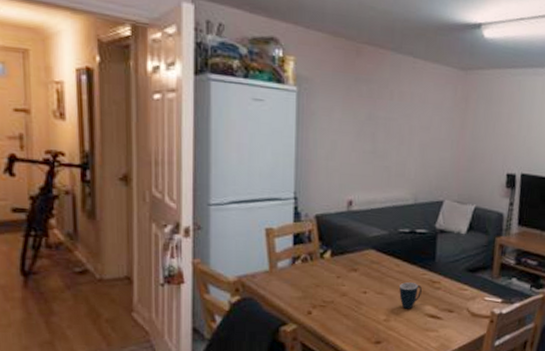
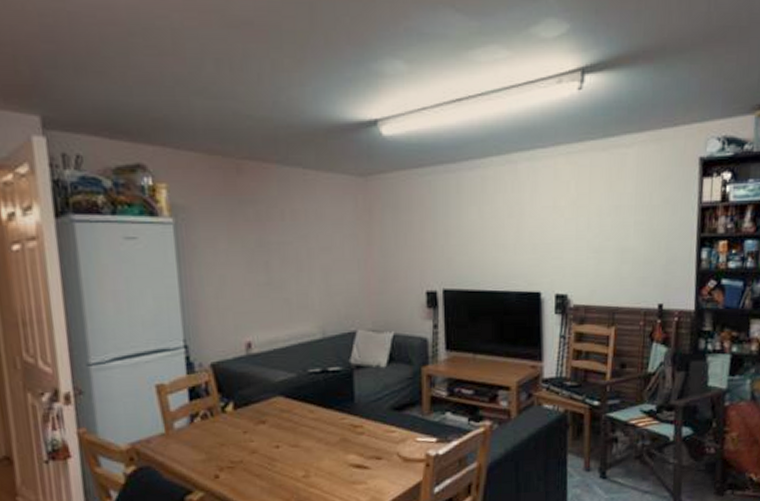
mug: present [399,282,422,309] -> none [316,430,343,461]

